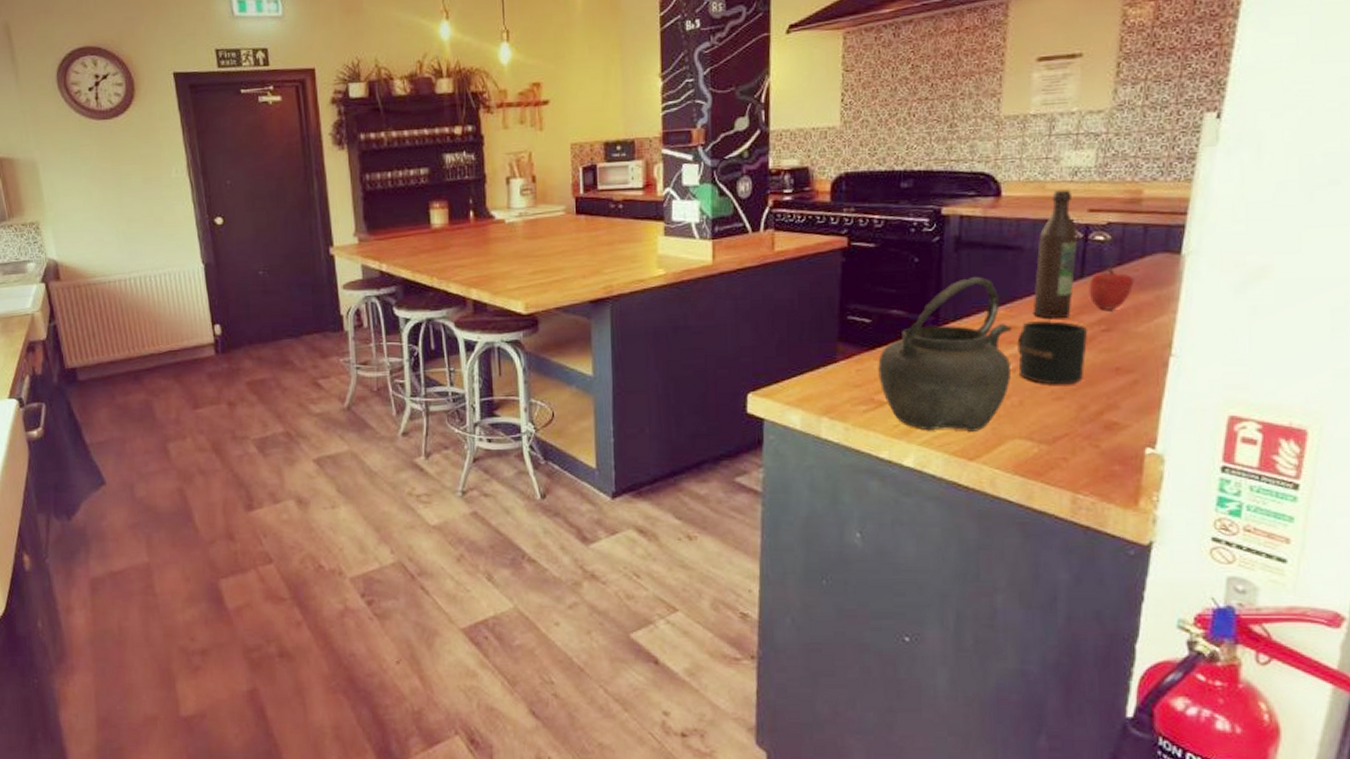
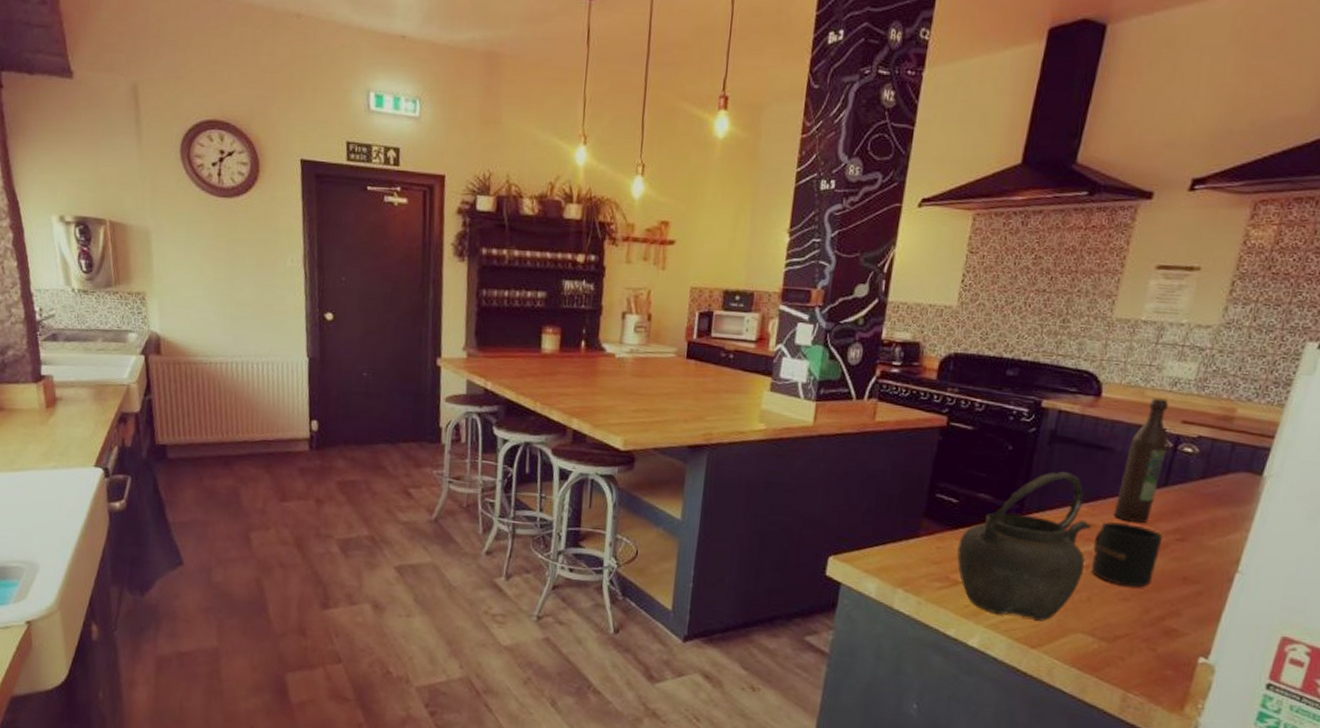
apple: present [1088,268,1135,310] -> none [1169,479,1215,521]

